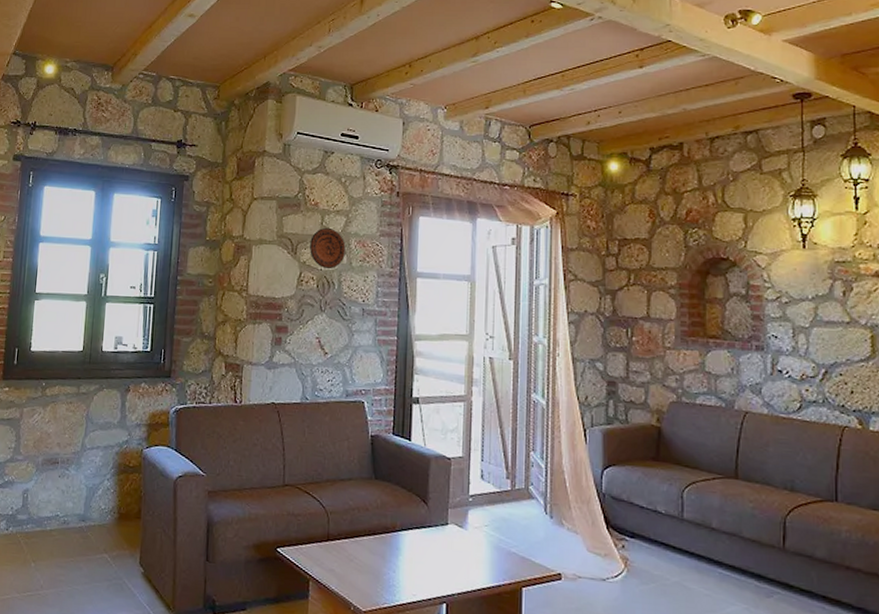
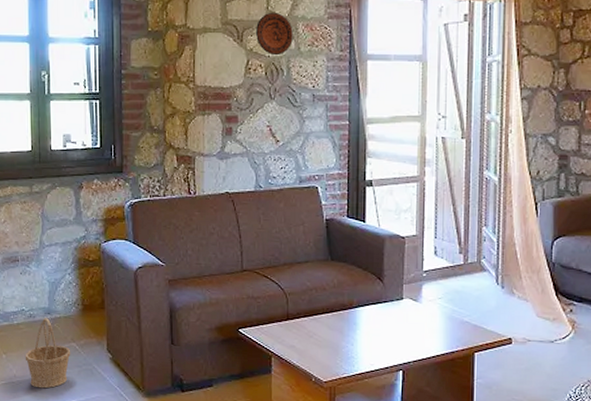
basket: none [54,525,102,603] -> present [25,318,71,389]

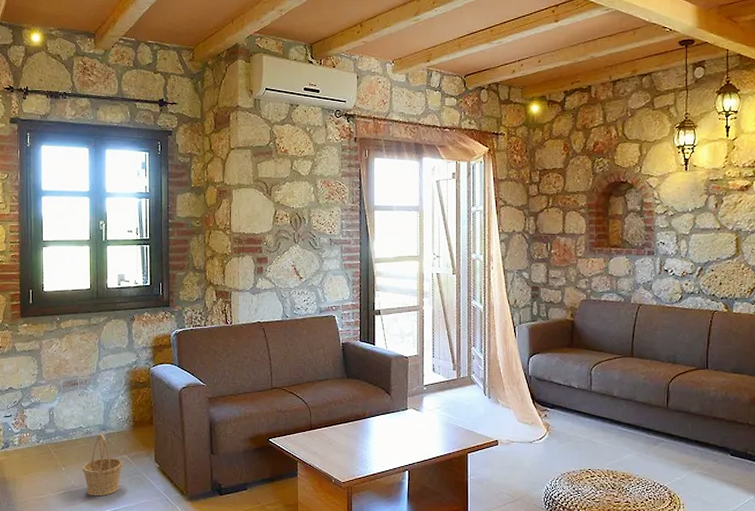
decorative plate: present [255,12,293,56] -> none [281,171,313,207]

